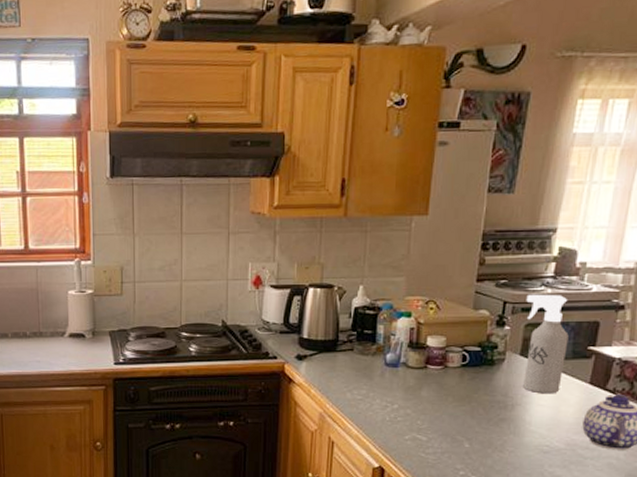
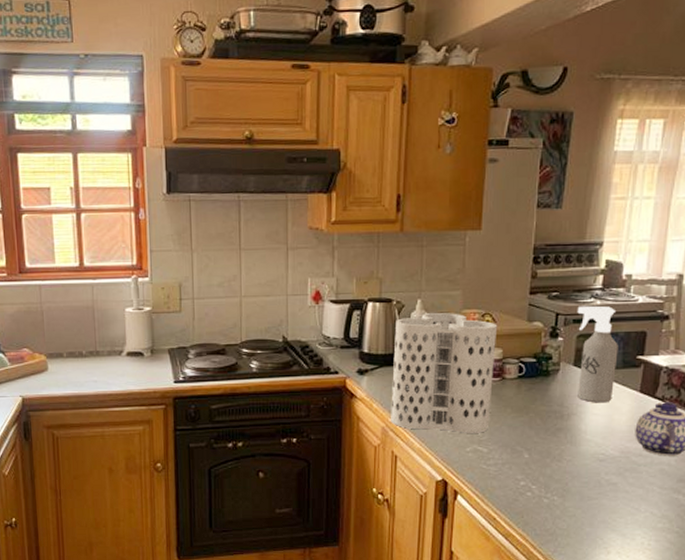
utensil holder: none [329,298,442,421] -> present [391,312,498,433]

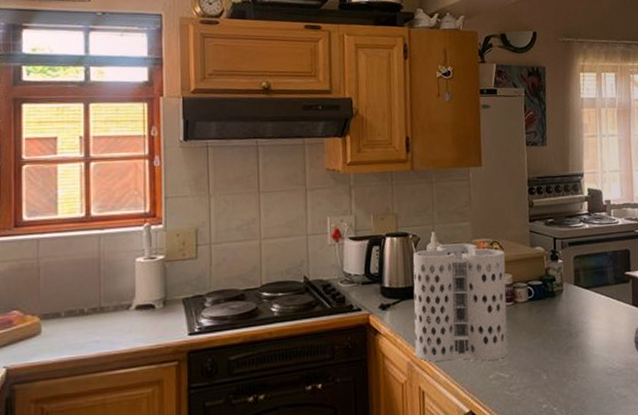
spray bottle: present [577,305,618,403] -> none [570,229,611,319]

